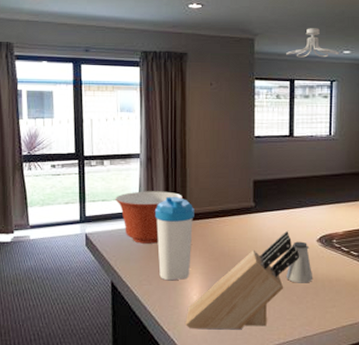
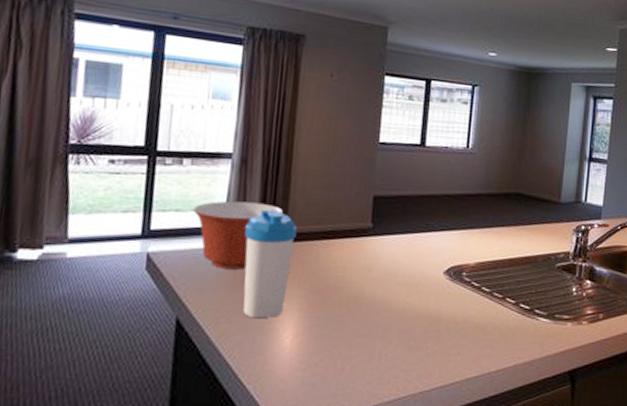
knife block: present [186,231,300,329] -> none [272,260,423,382]
ceiling light fixture: present [286,28,339,58] -> none [424,22,484,58]
saltshaker: present [287,241,313,283] -> none [404,273,437,325]

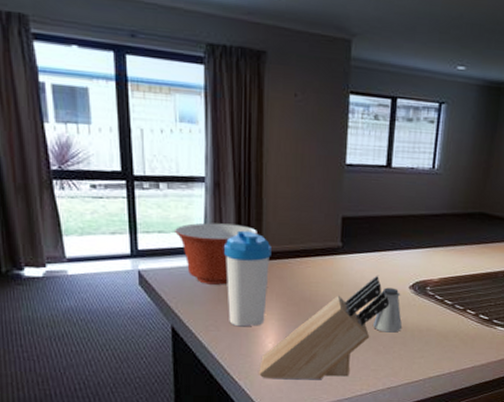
knife block: none [272,260,423,382] -> present [259,276,390,379]
saltshaker: none [404,273,437,325] -> present [373,287,403,333]

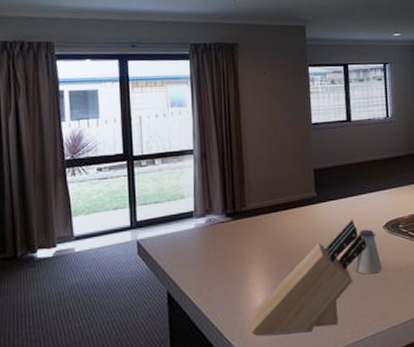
mixing bowl: present [175,222,259,285] -> none [169,187,242,247]
water bottle: present [224,230,271,327] -> none [212,192,254,285]

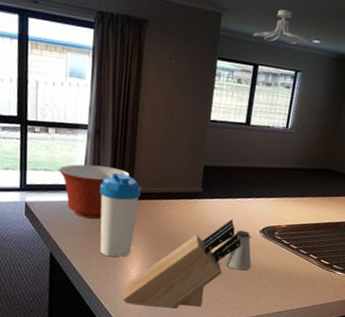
mixing bowl: none [169,187,242,247] -> present [59,164,131,219]
water bottle: none [212,192,254,285] -> present [100,172,141,257]
ceiling light fixture: none [338,13,389,42] -> present [253,9,308,45]

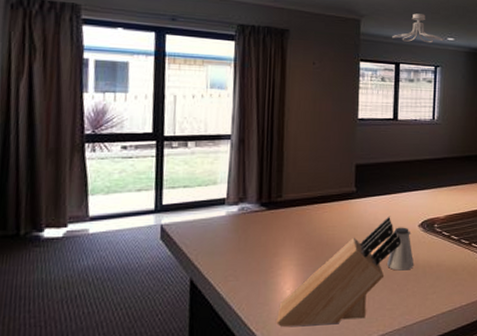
mixing bowl: present [59,164,131,219] -> none [200,176,279,235]
water bottle: present [100,172,141,257] -> none [246,181,291,275]

